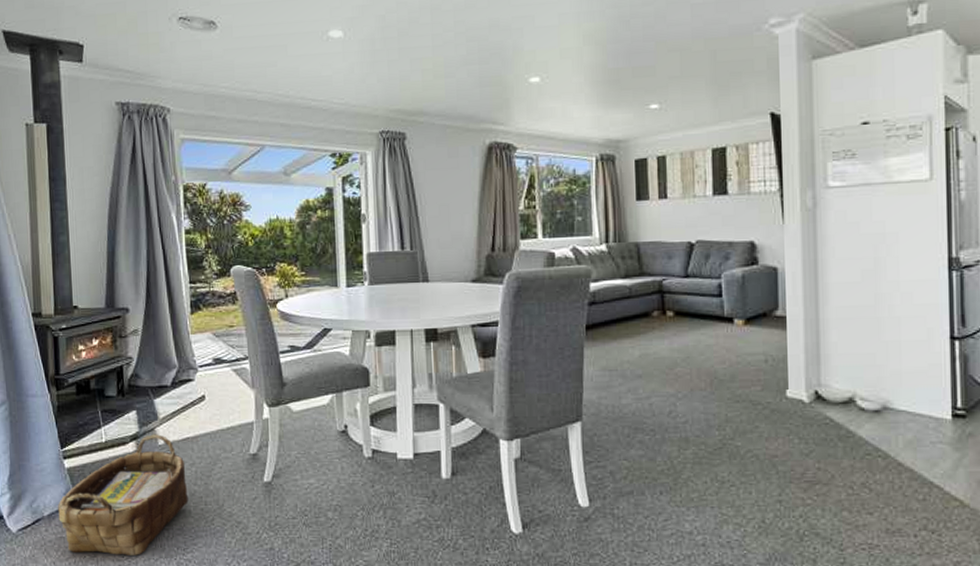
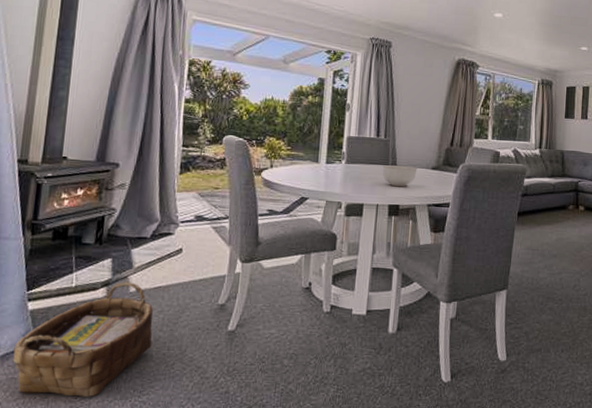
bowl: none [412,280,454,307] -> present [382,165,417,187]

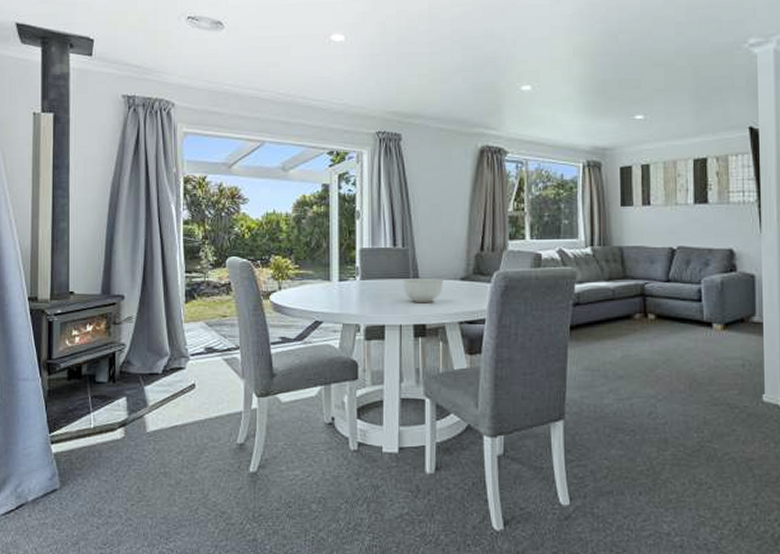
woven basket: present [12,282,153,398] -> none [43,421,174,545]

